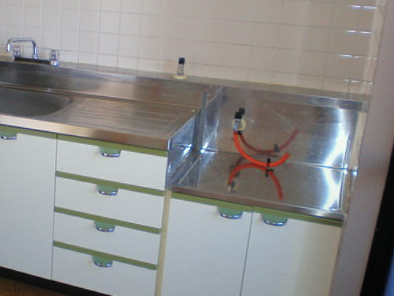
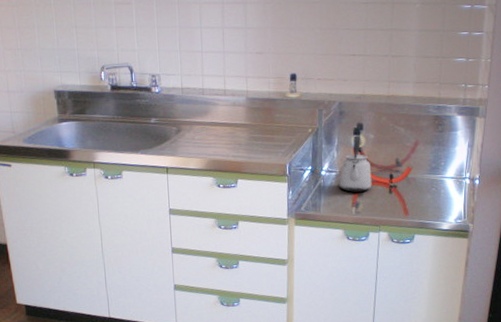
kettle: none [217,119,250,172] -> present [339,135,372,192]

